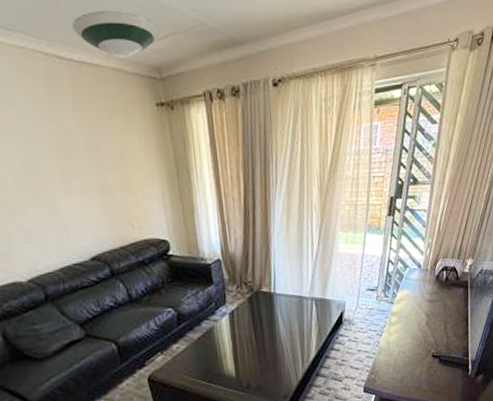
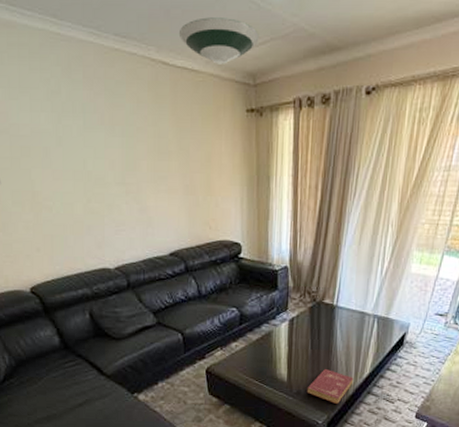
book: none [256,357,301,392] -> present [306,368,354,405]

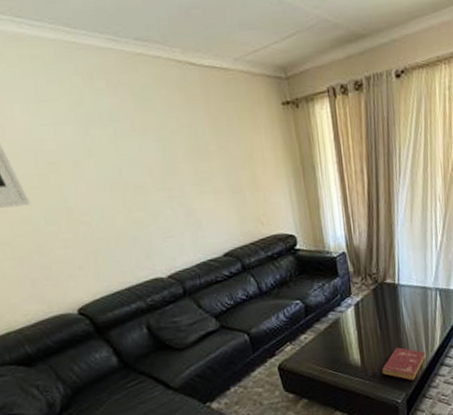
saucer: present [178,17,259,65] -> none [202,14,285,61]

